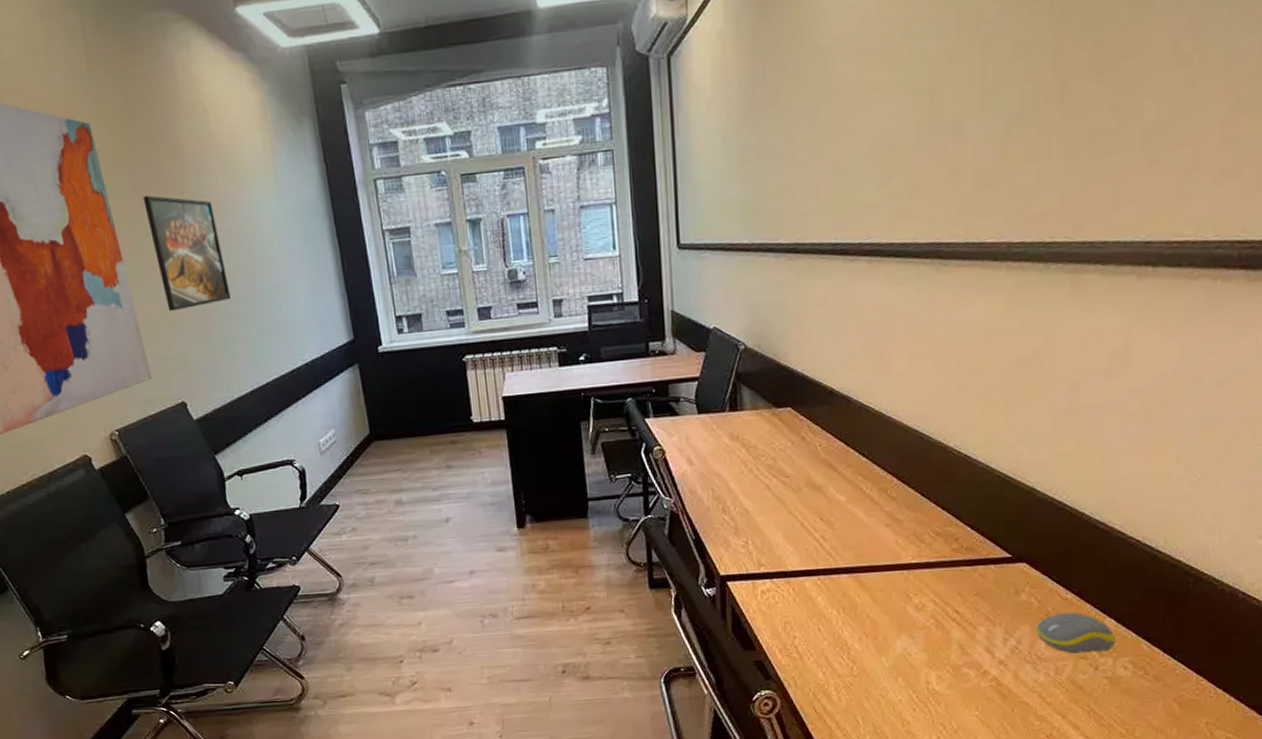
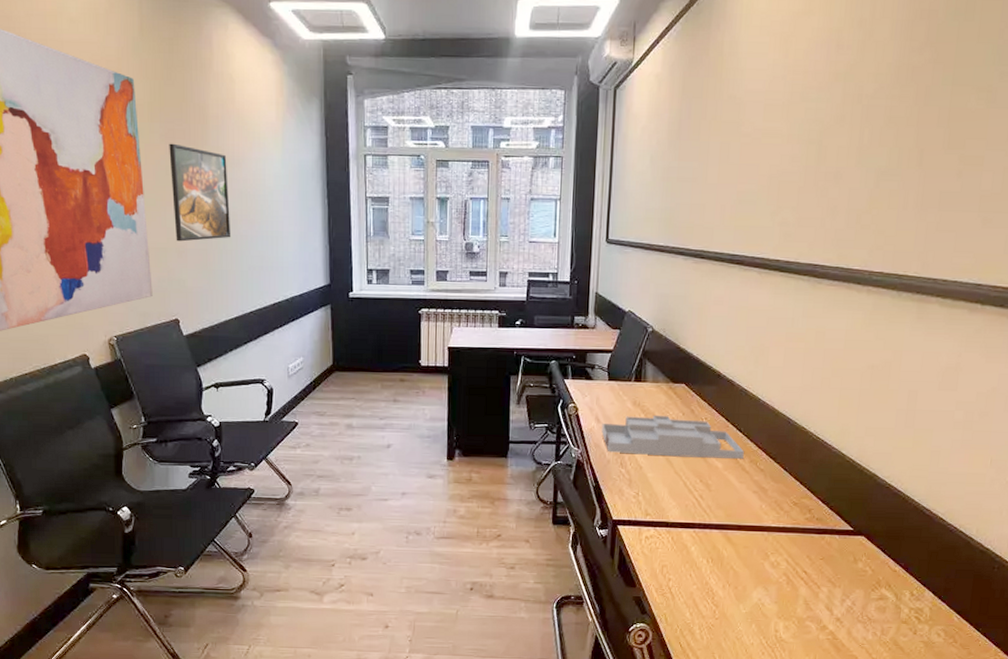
desk organizer: none [696,447,870,498] -> present [601,415,744,459]
computer mouse: present [1035,612,1115,654] -> none [867,582,932,619]

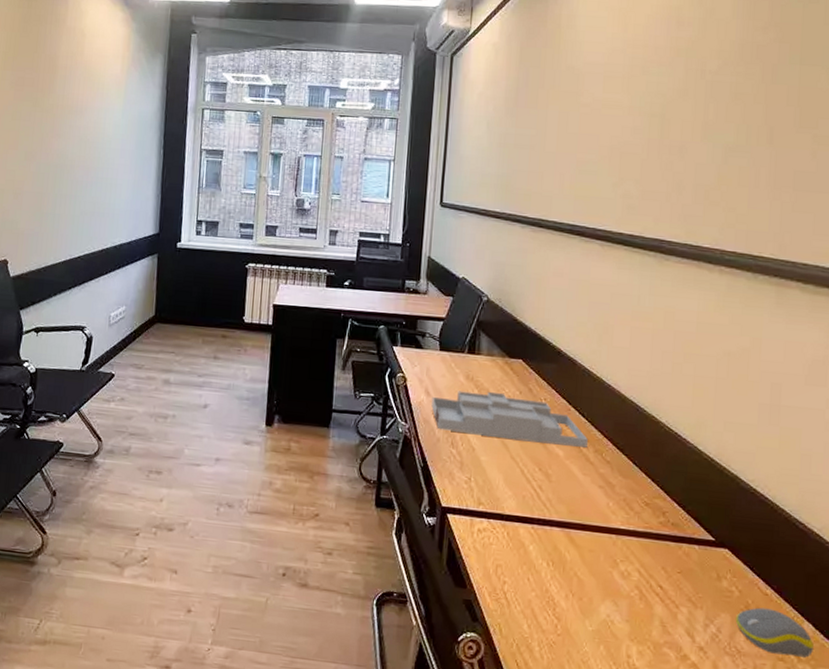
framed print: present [169,143,231,242] -> none [14,90,71,184]
computer mouse: none [867,582,932,619] -> present [735,607,813,658]

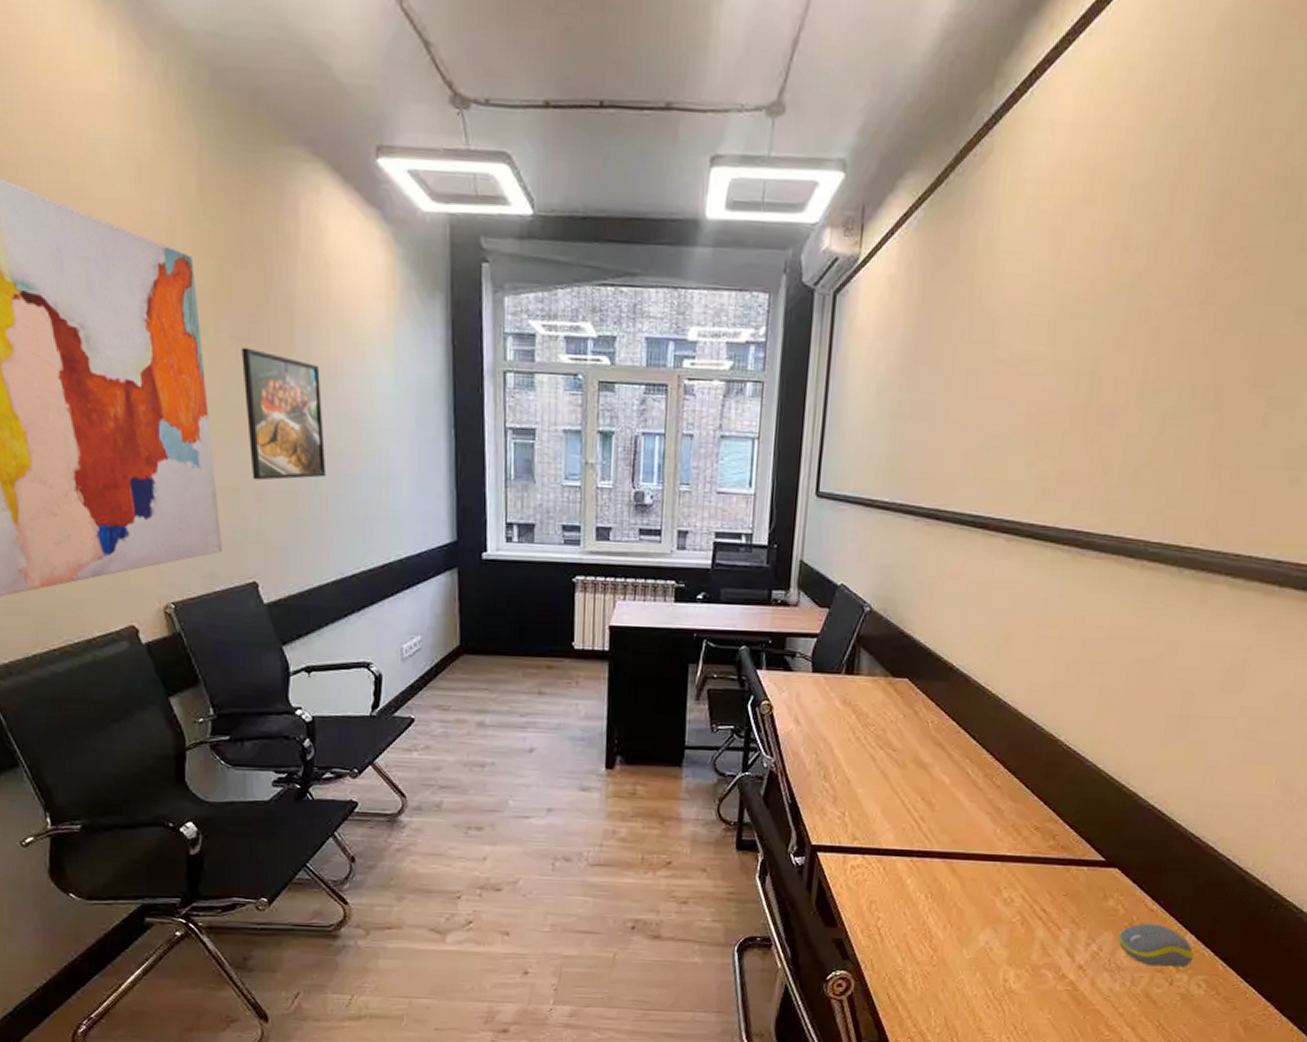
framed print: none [14,90,71,184] -> present [241,347,327,481]
desk organizer: present [431,391,588,448] -> none [801,716,977,772]

